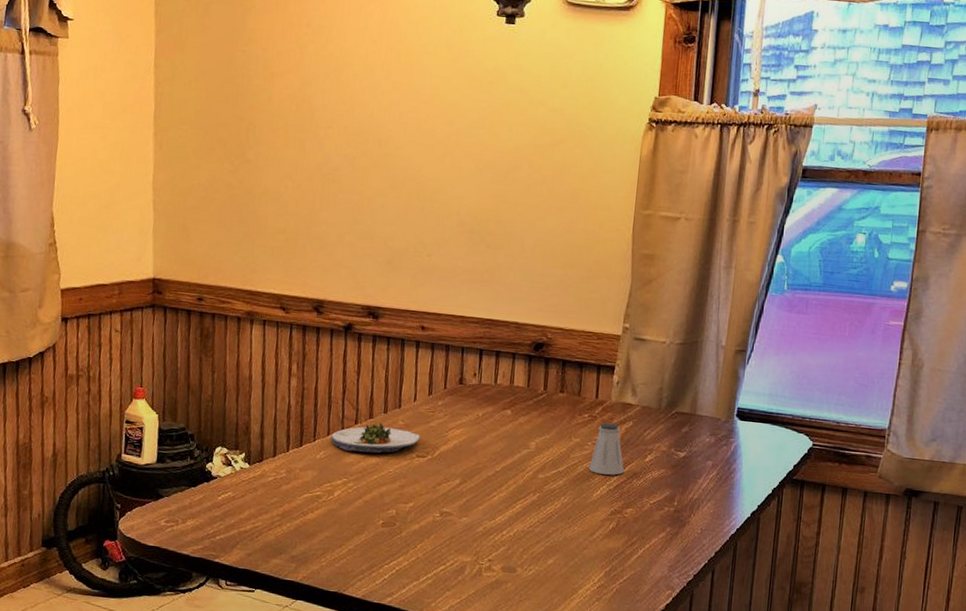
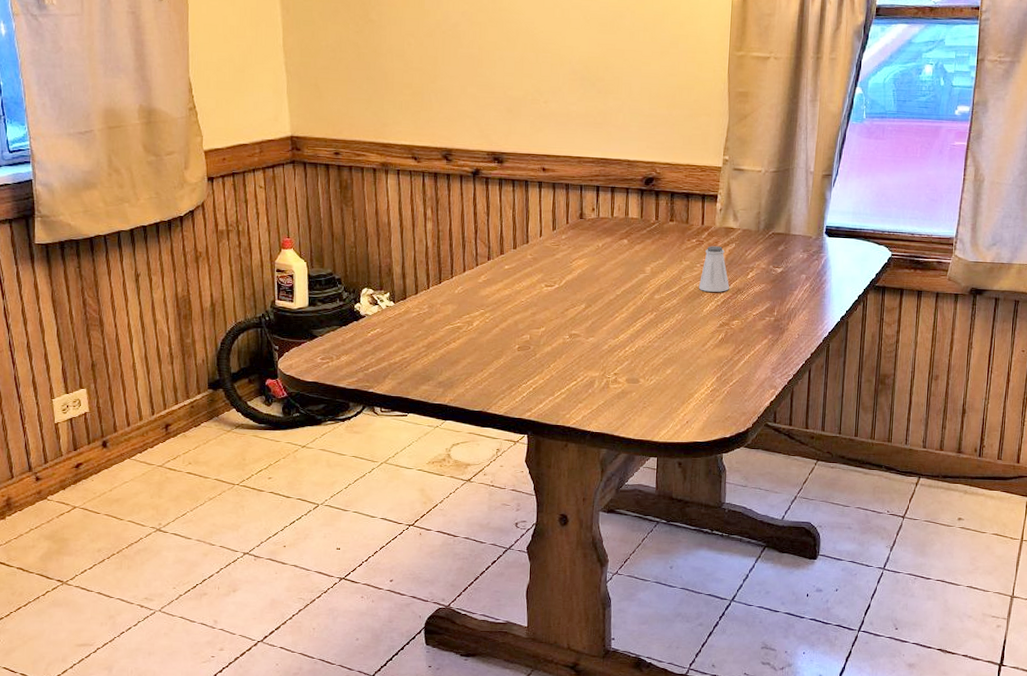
salad plate: present [331,422,420,454] -> none [467,257,547,286]

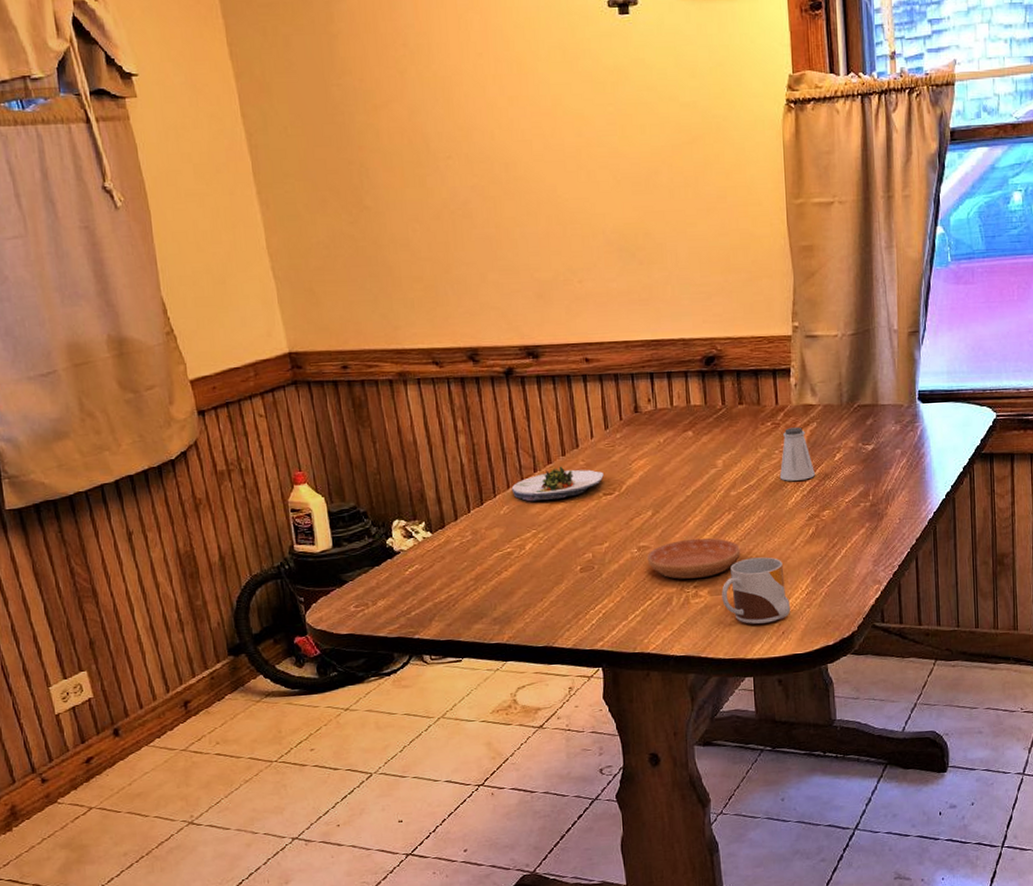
salad plate: none [467,257,547,286] -> present [511,466,604,502]
saucer: none [576,332,658,367] -> present [646,538,741,579]
mug: none [637,354,696,412] -> present [722,557,791,624]

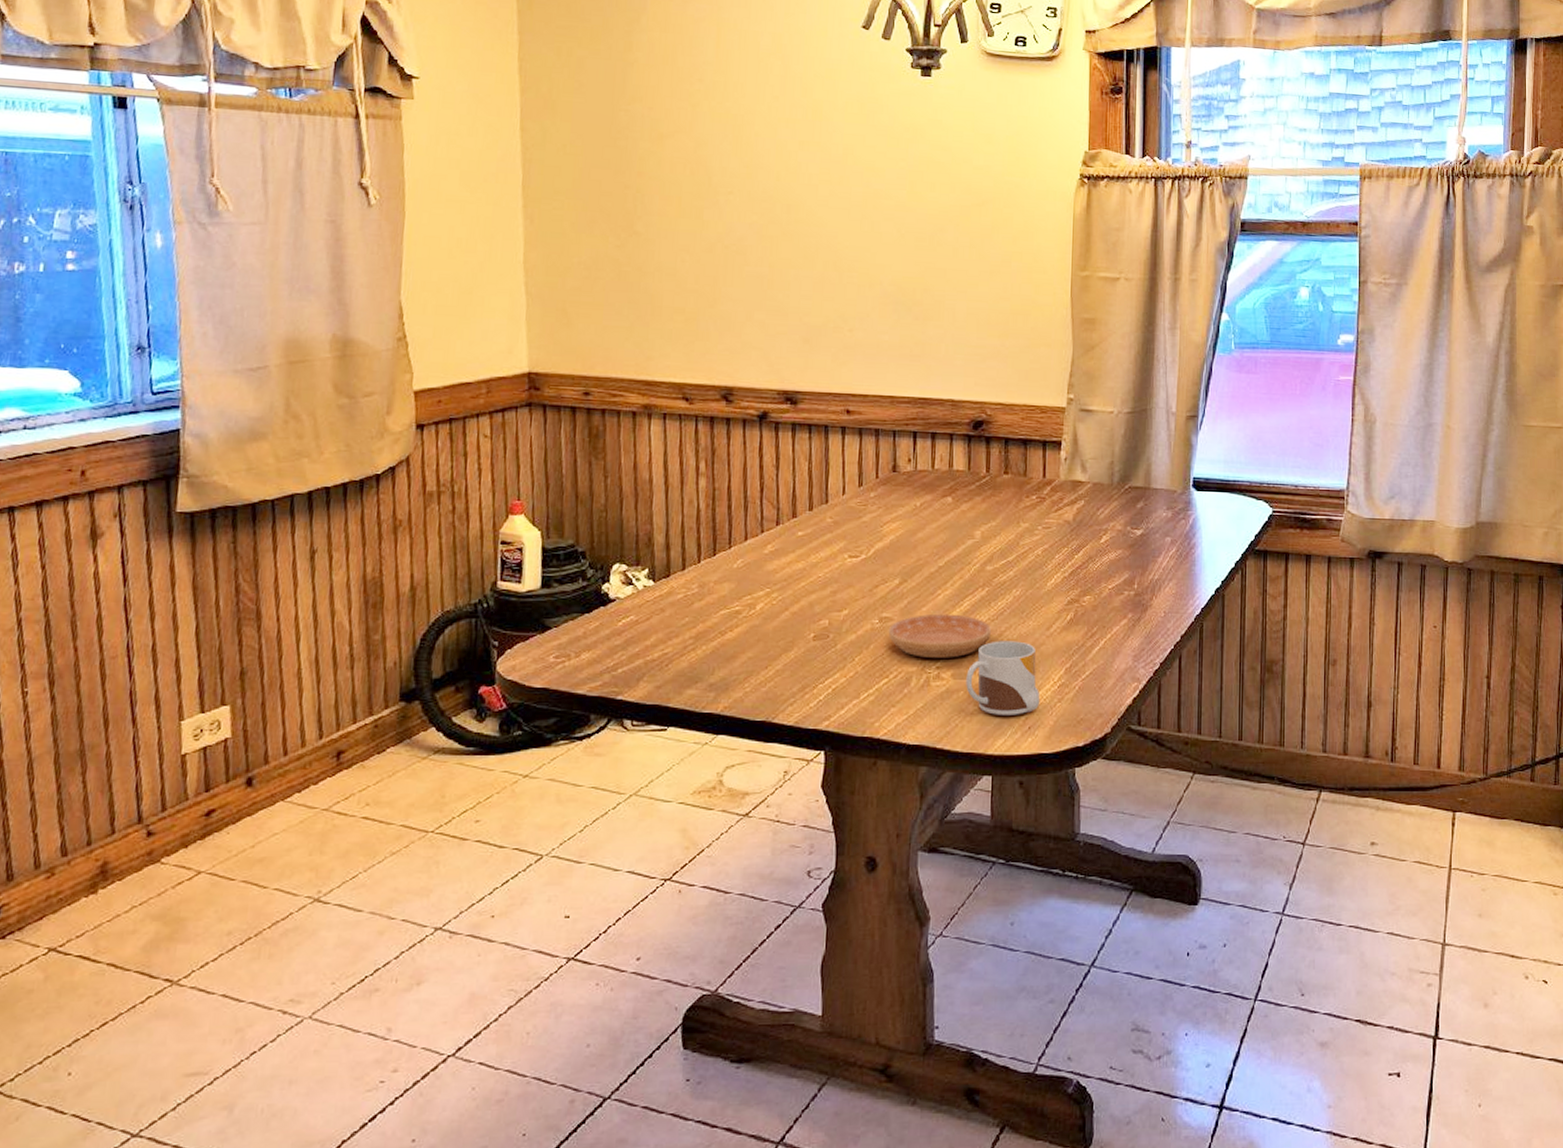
salad plate: present [511,466,604,502] -> none [749,521,852,558]
saltshaker: present [779,427,815,481] -> none [1040,503,1078,561]

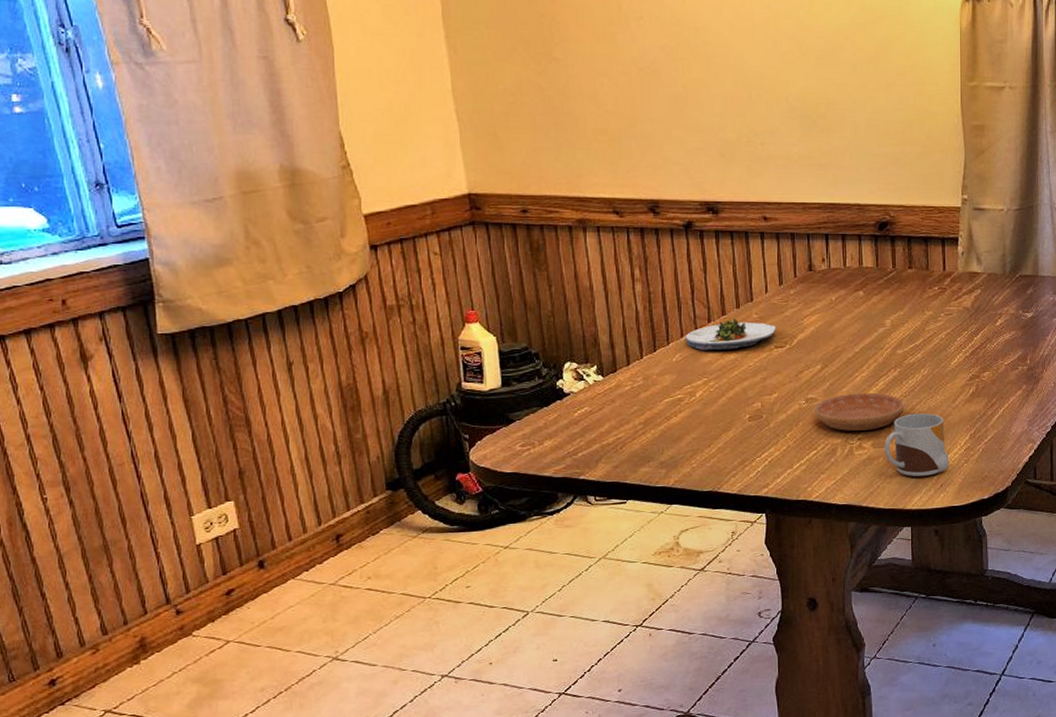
salad plate: none [749,521,852,558] -> present [685,318,776,351]

